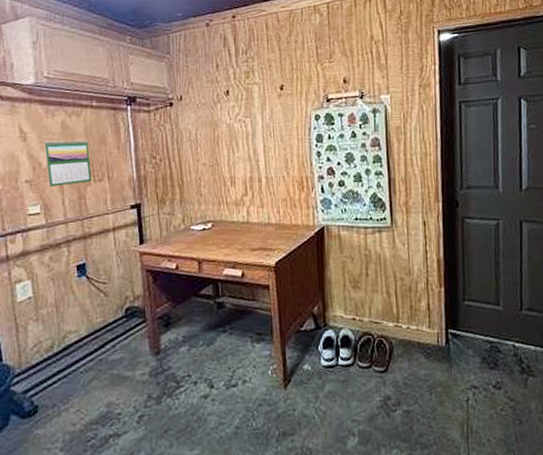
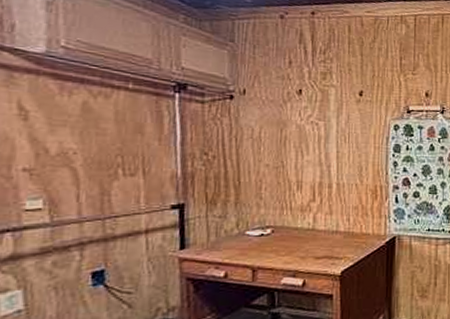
calendar: present [44,139,92,187] -> none [54,124,121,178]

